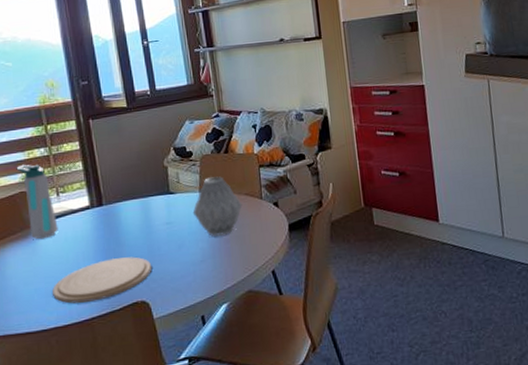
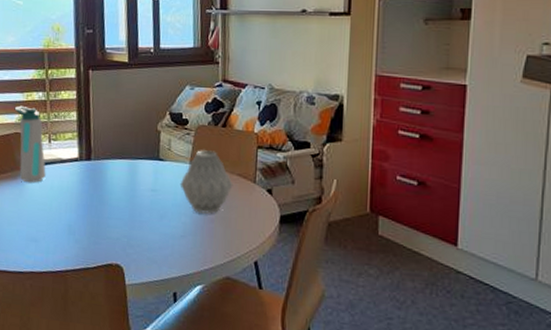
plate: present [52,256,152,304] -> none [33,215,131,255]

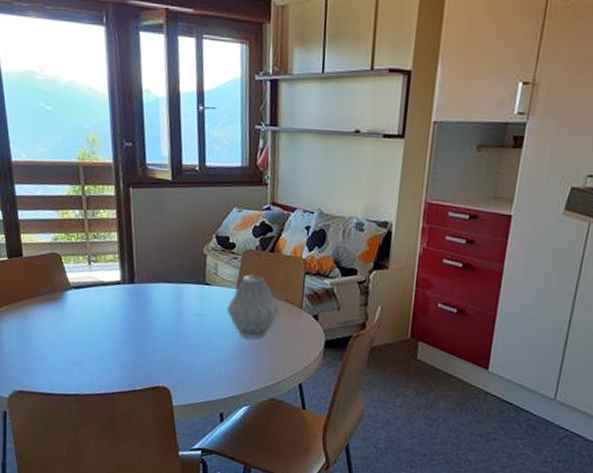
water bottle: present [14,105,46,183] -> none [49,224,87,306]

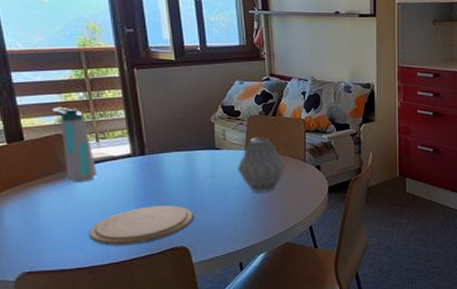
water bottle: none [49,224,87,306] -> present [51,106,97,183]
plate: none [76,339,178,377] -> present [89,205,194,245]

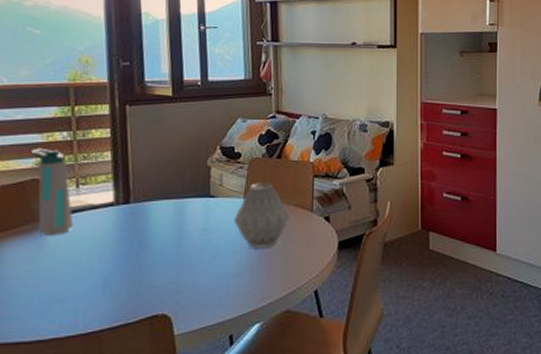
plate: present [89,205,194,245] -> none [56,264,180,312]

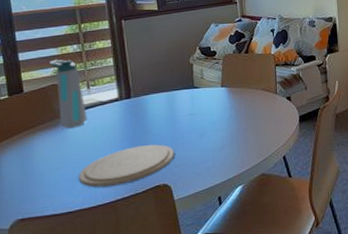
plate: none [56,264,180,312] -> present [79,144,175,188]
vase: present [233,183,290,248] -> none [214,73,259,126]

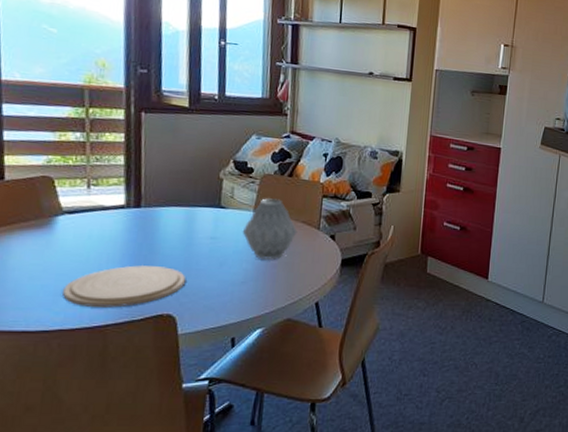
water bottle: present [49,59,87,129] -> none [41,146,83,233]
vase: none [214,73,259,126] -> present [242,198,298,260]

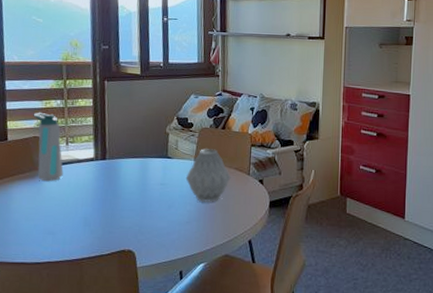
water bottle: none [41,146,83,233] -> present [33,112,64,182]
plate: present [63,265,186,308] -> none [50,208,142,244]

